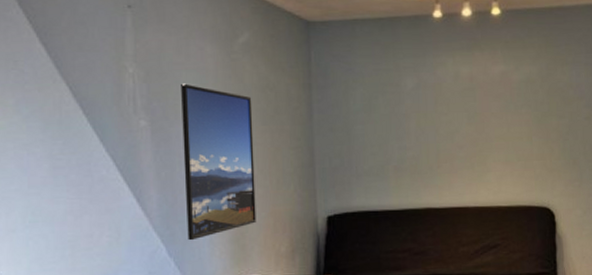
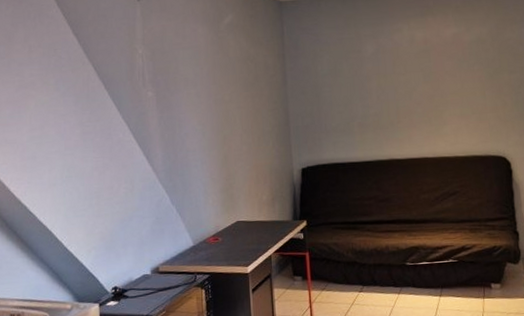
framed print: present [181,83,256,241] -> none [179,60,242,191]

